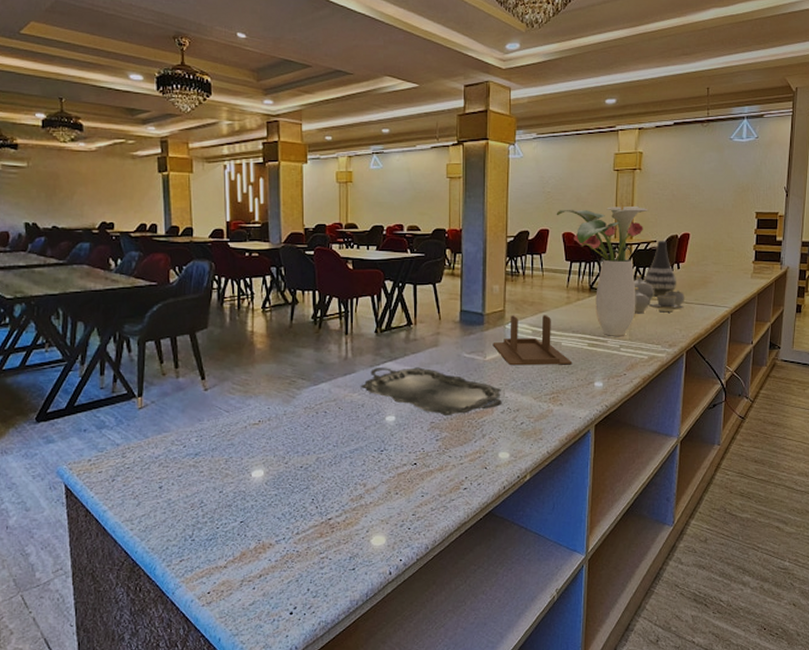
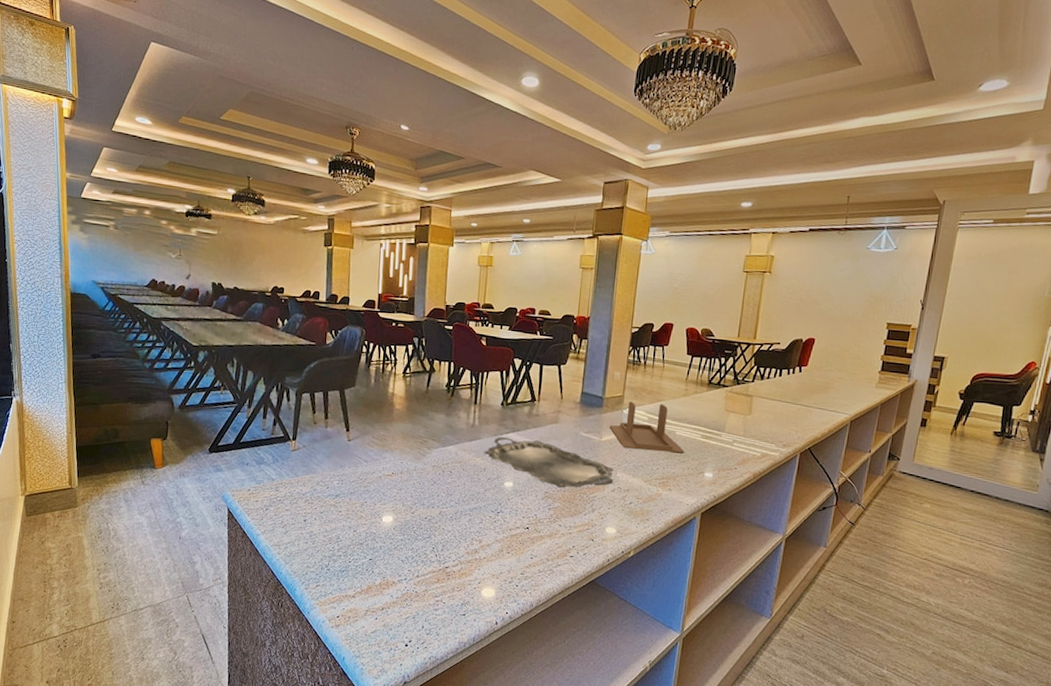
flower arrangement: present [556,204,649,336] -> none [681,305,776,432]
tea set: present [634,275,684,313] -> none [751,374,804,414]
vase: present [644,241,677,297] -> none [764,343,798,397]

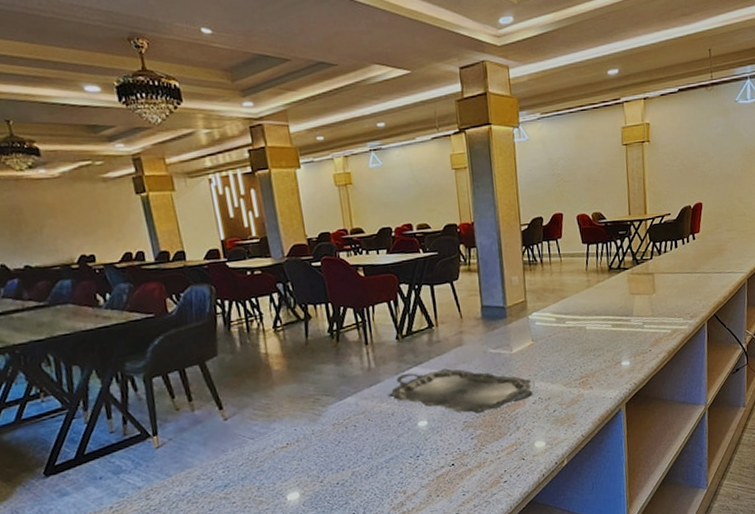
napkin holder: present [609,401,685,454] -> none [517,301,599,356]

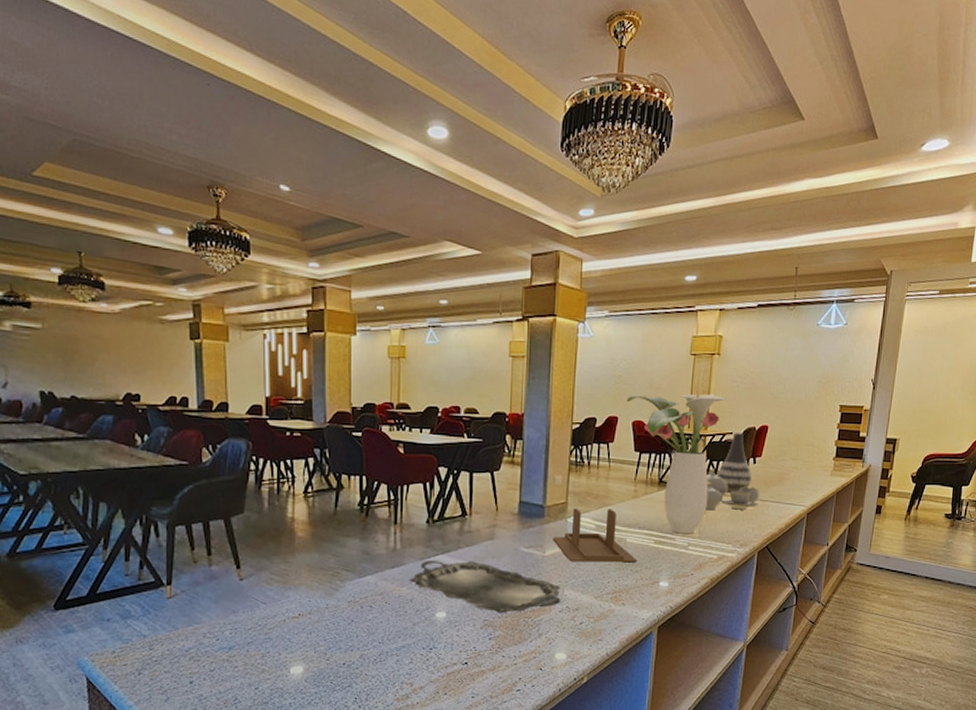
napkin holder: none [517,301,599,356] -> present [553,508,637,563]
flower arrangement: none [568,179,661,315] -> present [626,392,727,534]
tea set: none [651,250,702,288] -> present [706,469,759,510]
vase: none [661,213,694,270] -> present [718,433,753,493]

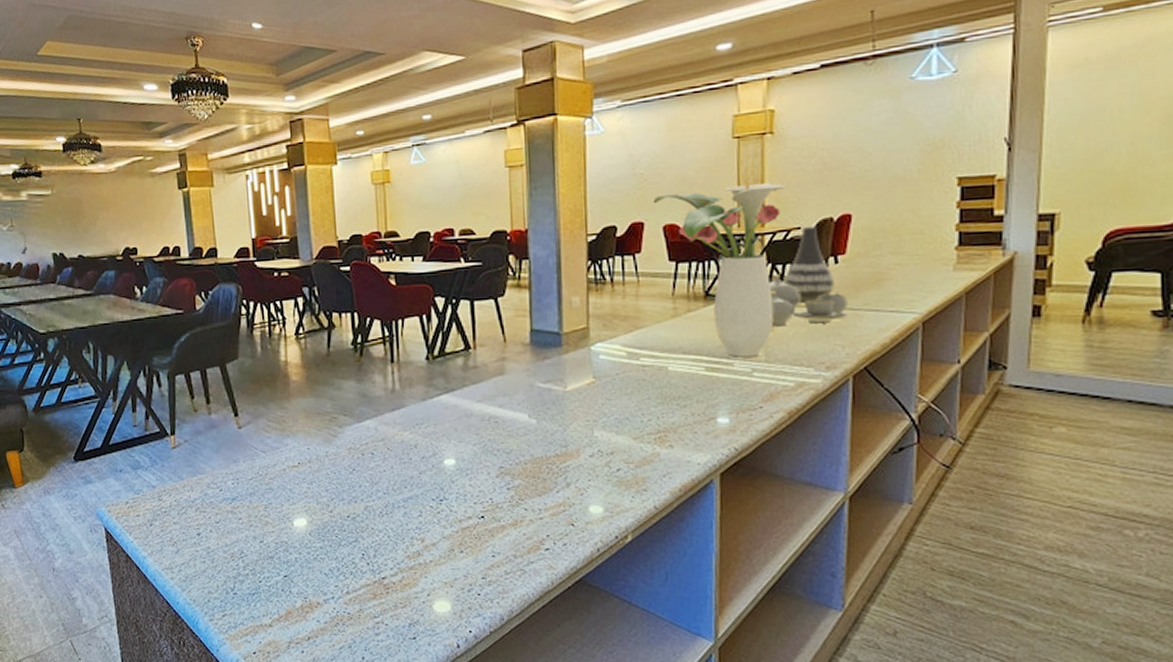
serving tray: present [409,561,561,613] -> none [412,400,591,459]
napkin holder: present [553,508,637,563] -> none [574,332,685,398]

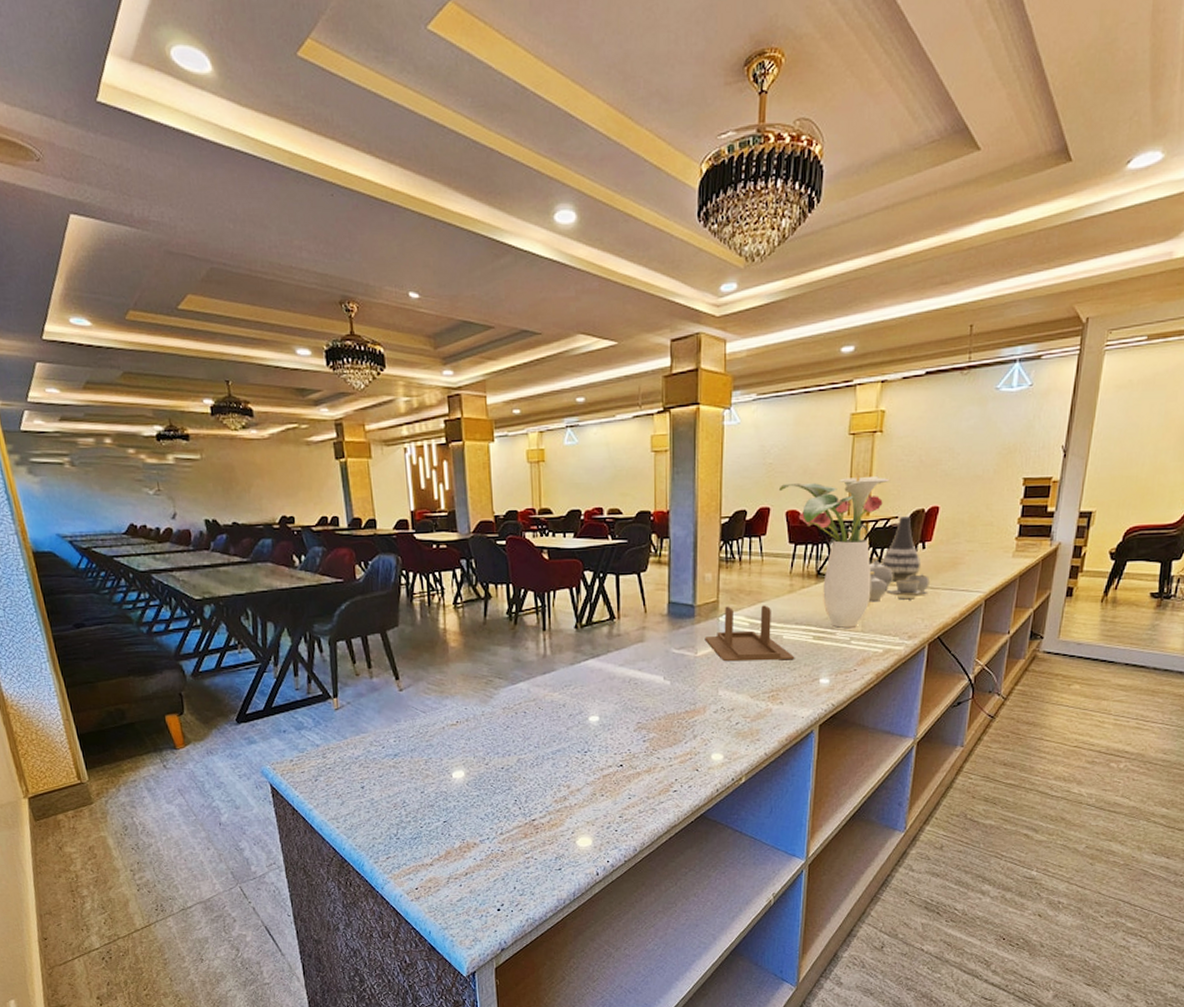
napkin holder: none [574,332,685,398] -> present [704,605,795,662]

